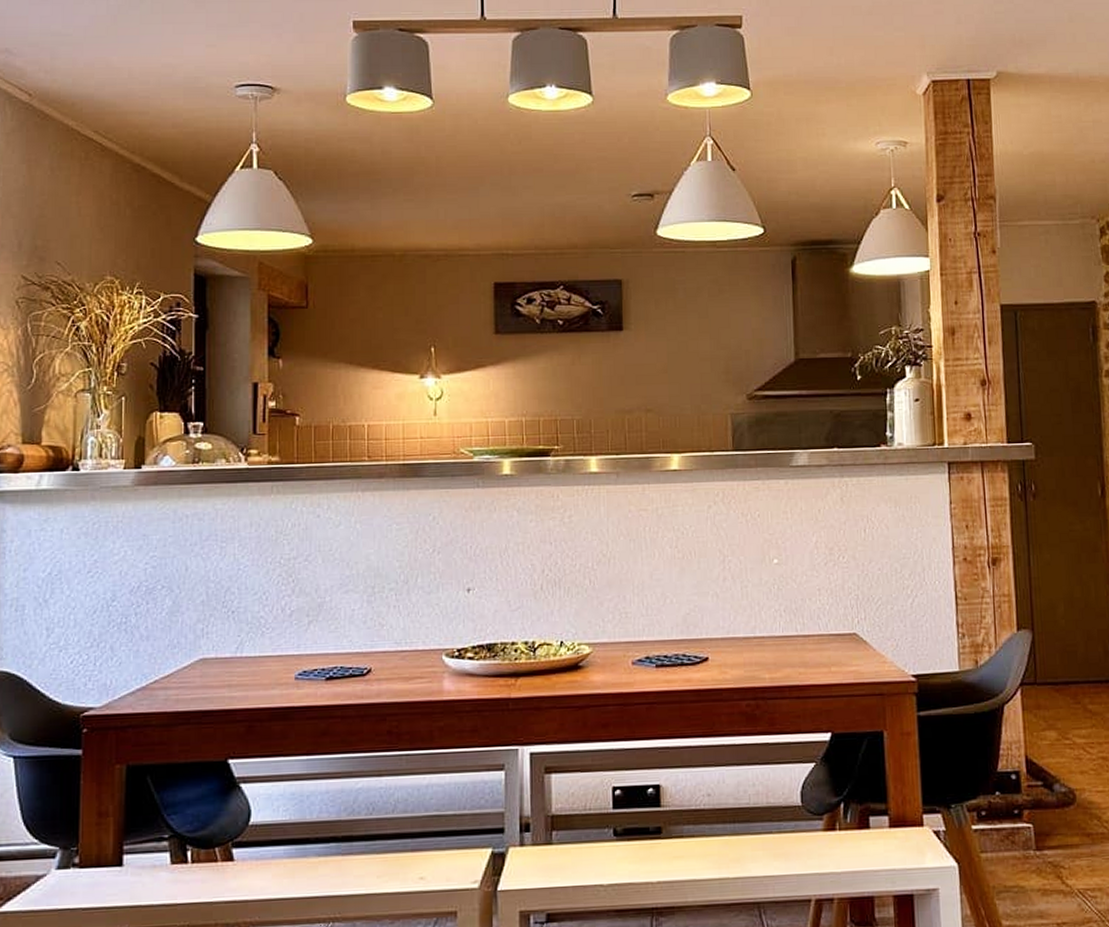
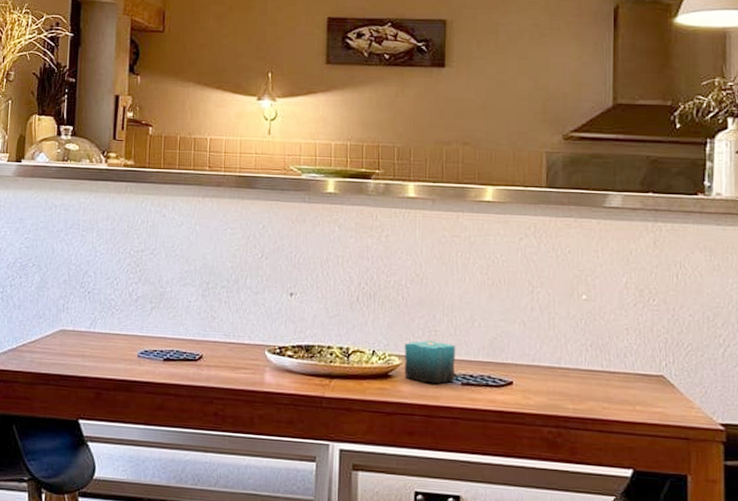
candle: none [593,622,650,670] -> present [404,339,456,384]

